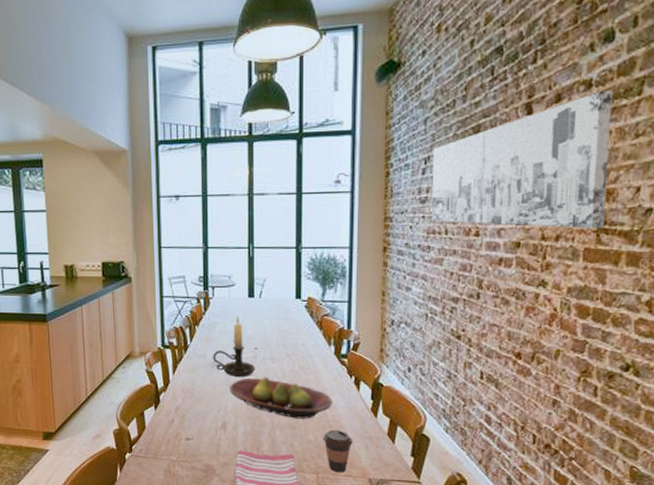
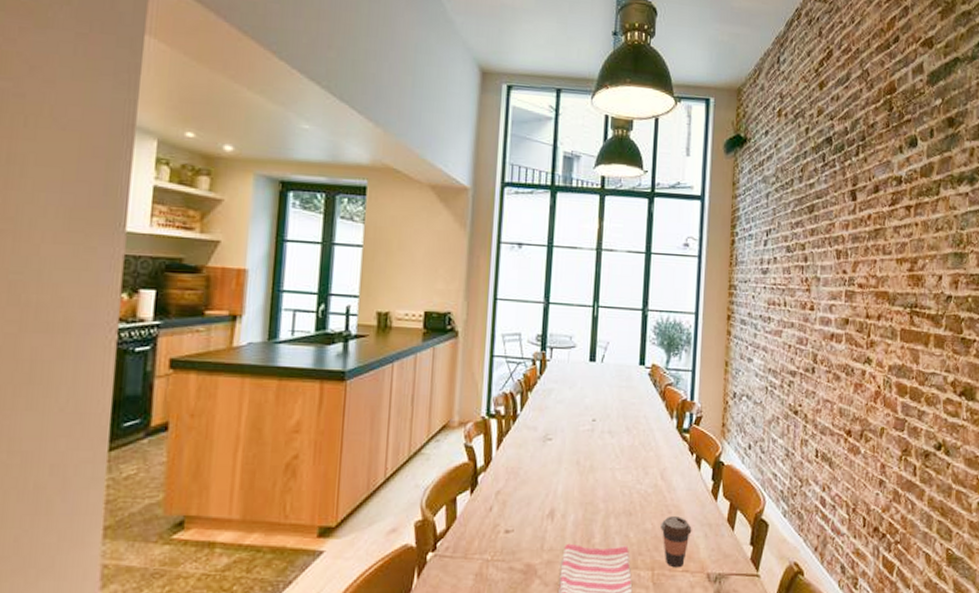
candle holder: present [213,315,255,376] -> none [545,381,592,453]
fruit bowl: present [230,376,333,419] -> none [561,453,673,504]
wall art: present [431,90,613,229] -> none [772,187,918,312]

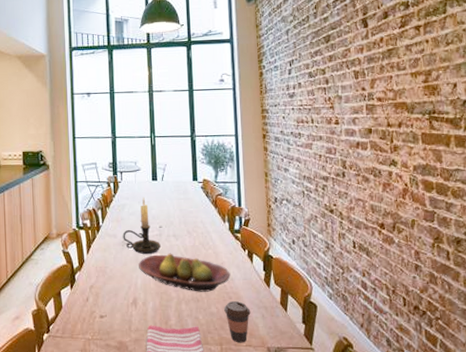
candle holder: none [545,381,592,453] -> present [123,197,161,254]
fruit bowl: none [561,453,673,504] -> present [139,253,231,292]

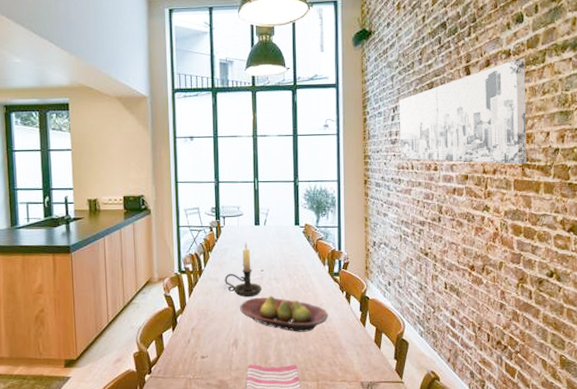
coffee cup: present [224,301,251,343] -> none [321,340,347,379]
wall art: none [295,10,435,117] -> present [399,59,527,165]

